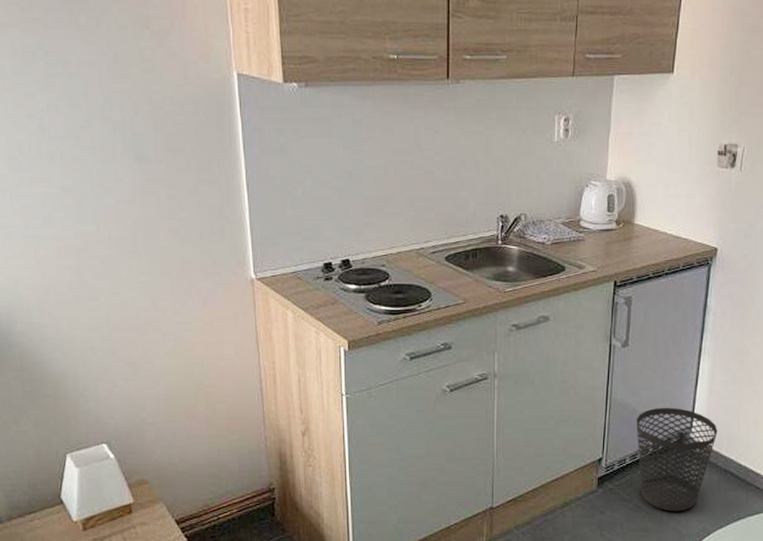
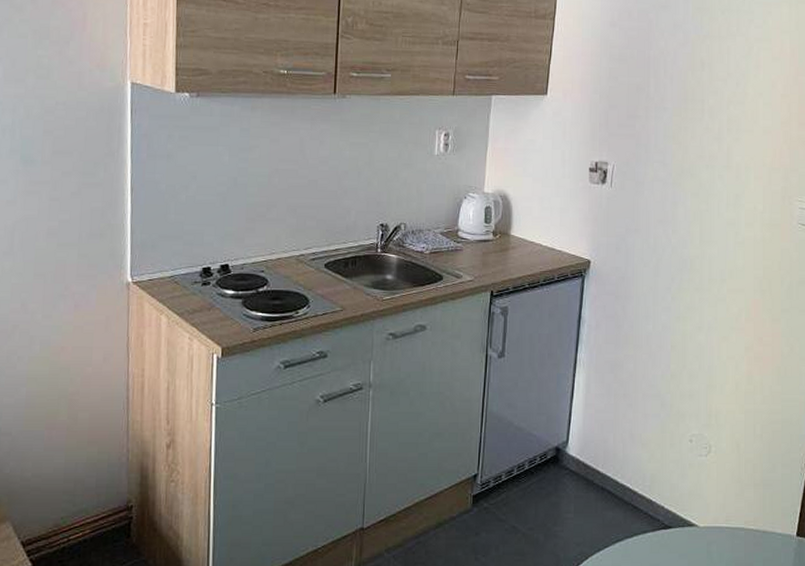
wastebasket: present [636,407,718,511] -> none [512,420,594,533]

